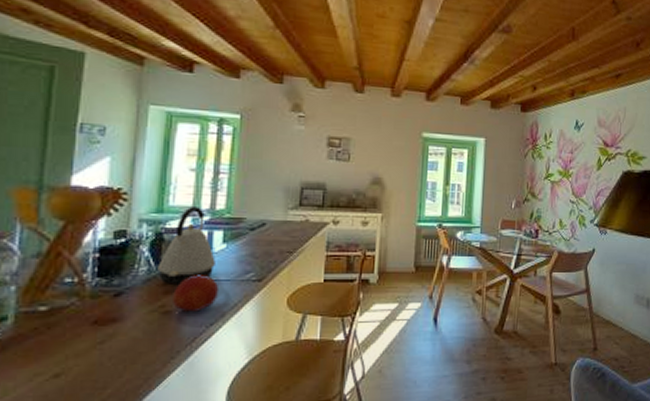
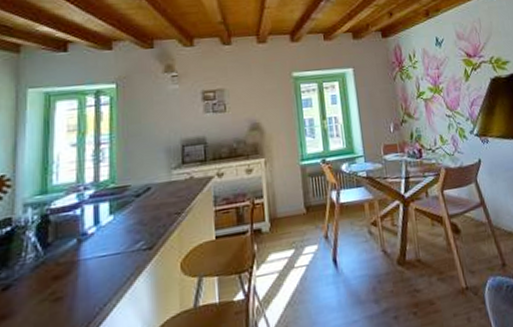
kettle: present [157,207,216,284] -> none [45,181,104,268]
fruit: present [173,275,220,314] -> none [63,251,110,298]

